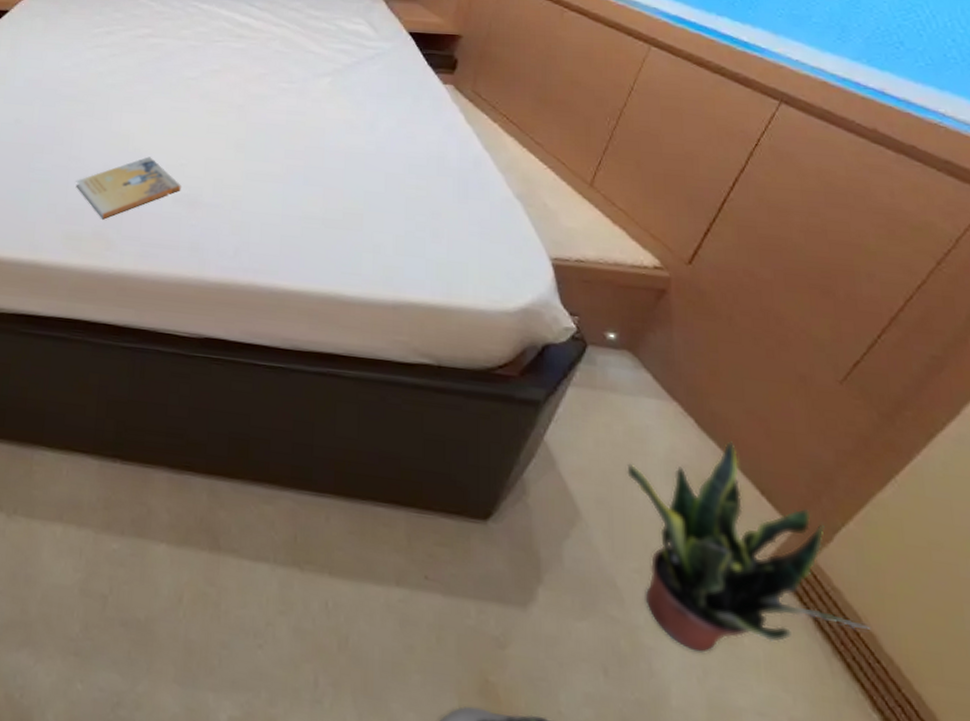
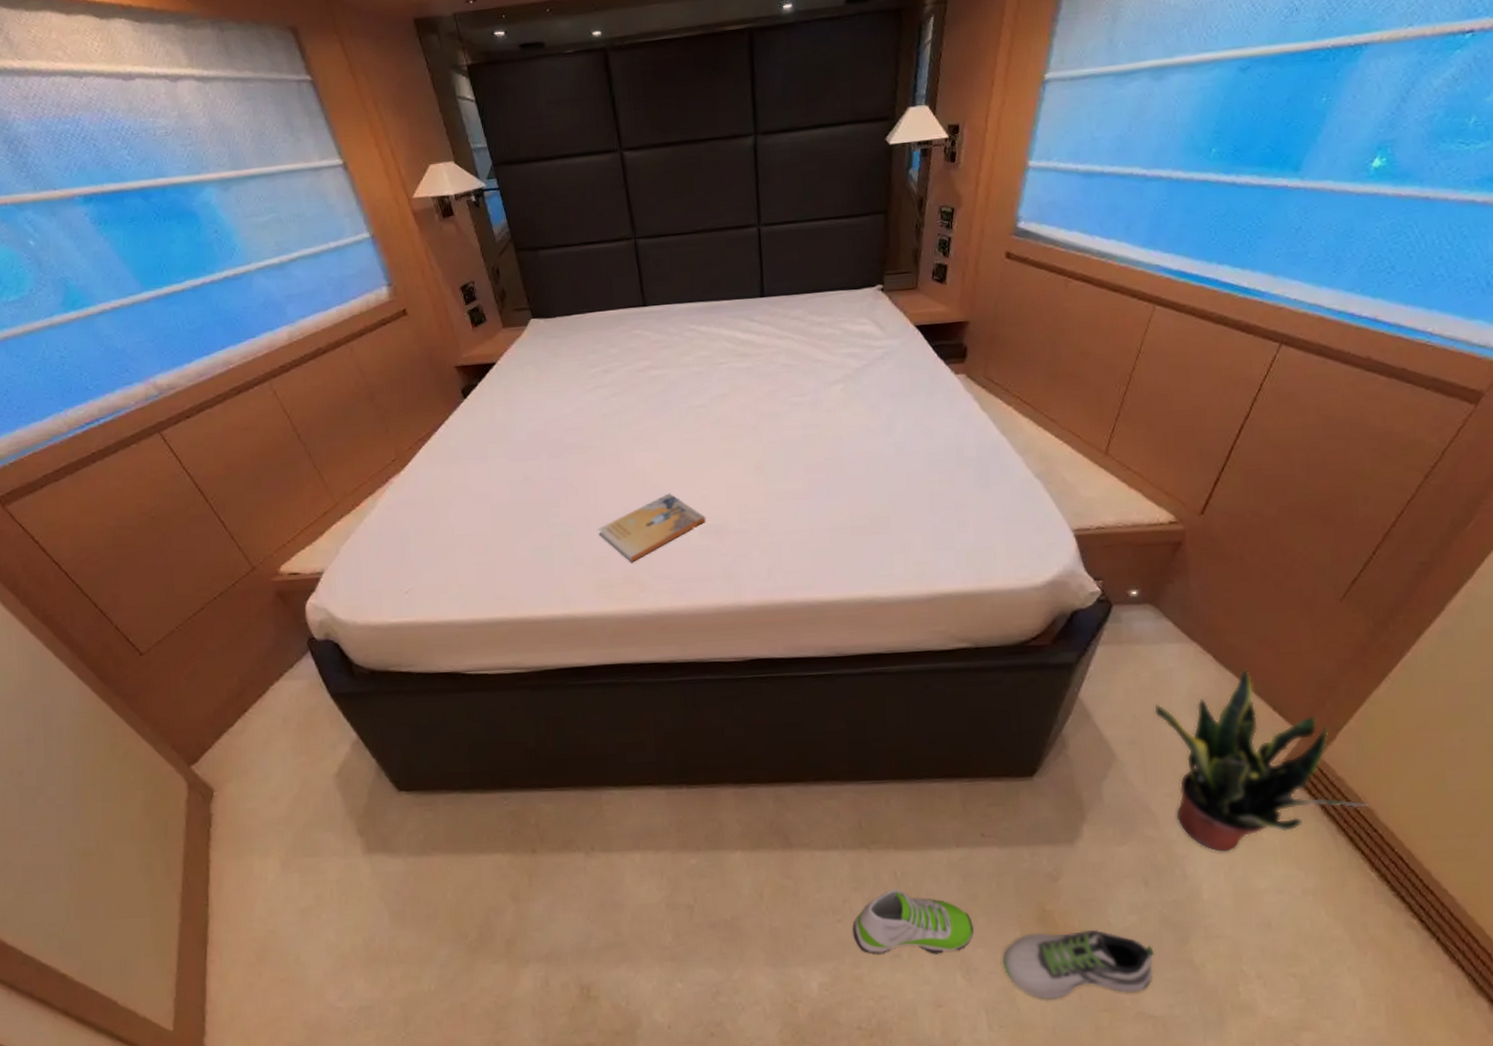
athletic shoe: none [272,620,406,711] -> present [852,888,974,955]

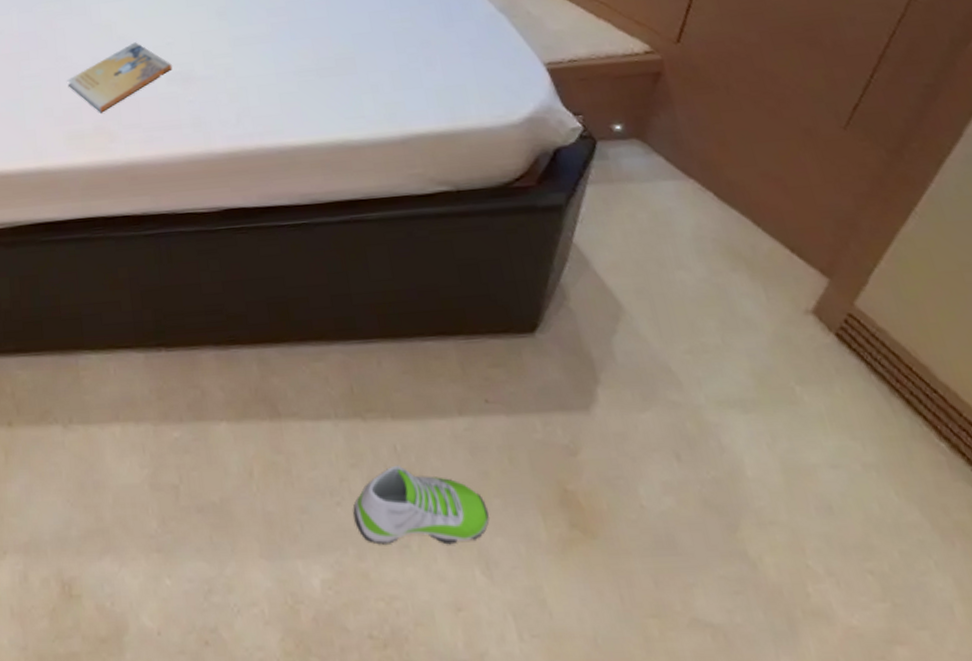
athletic shoe: present [1003,929,1154,1000] -> none [525,514,703,602]
potted plant: present [1154,669,1369,853] -> none [657,206,922,420]

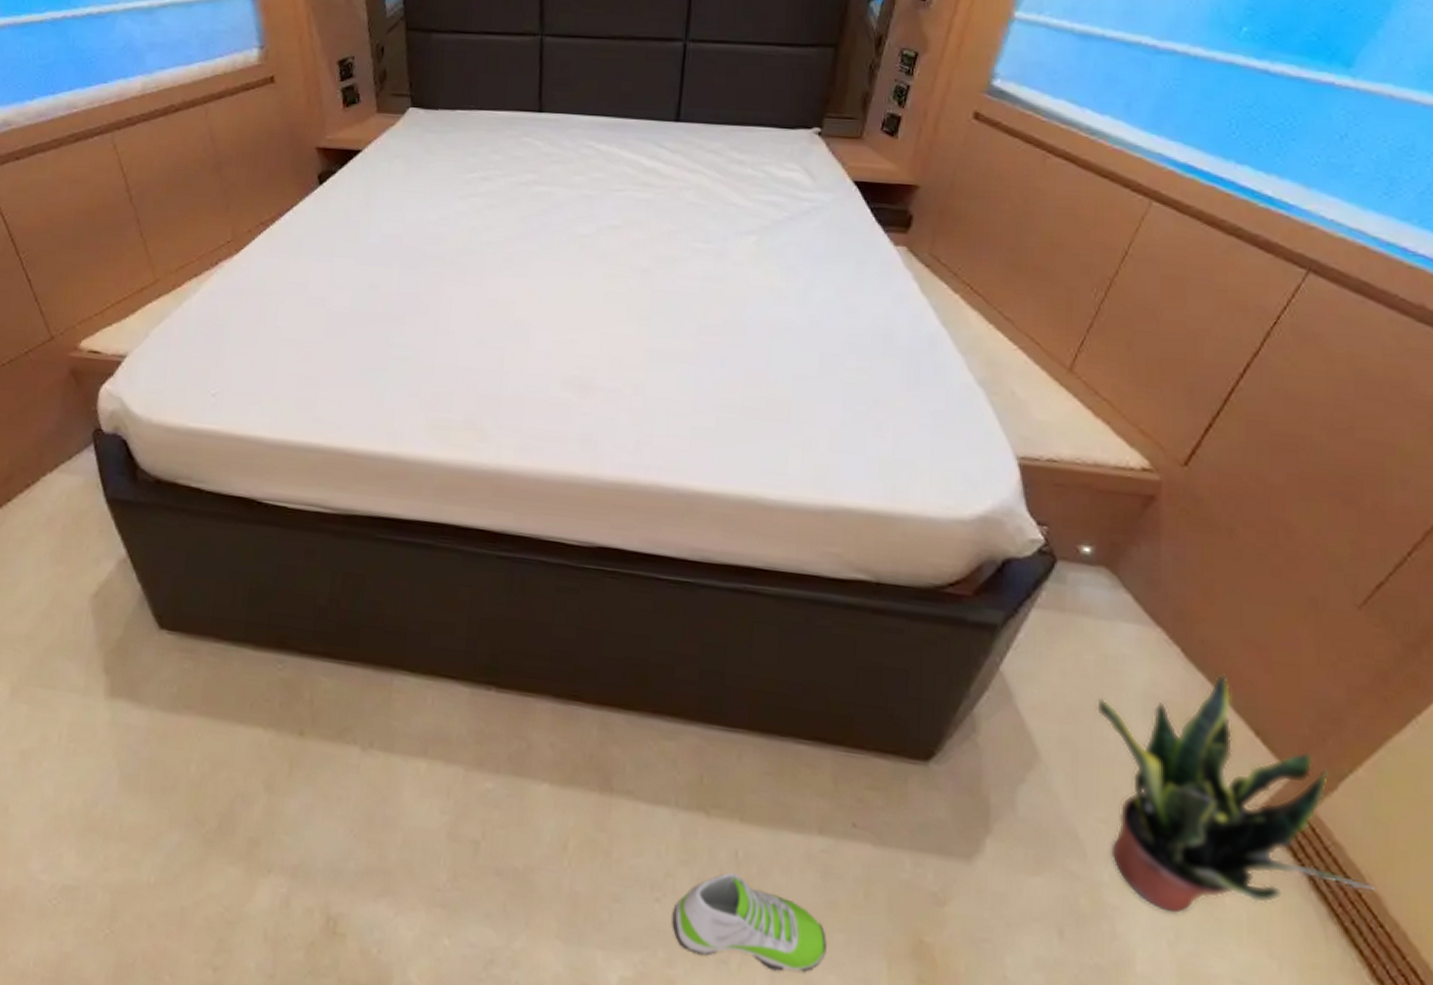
book: present [67,42,172,113] -> none [443,330,571,406]
potted plant: none [657,206,922,420] -> present [1097,674,1375,915]

